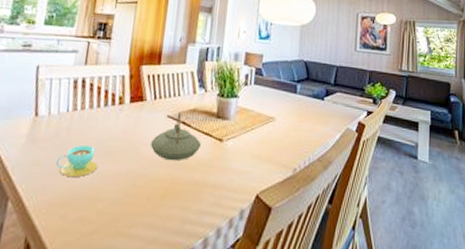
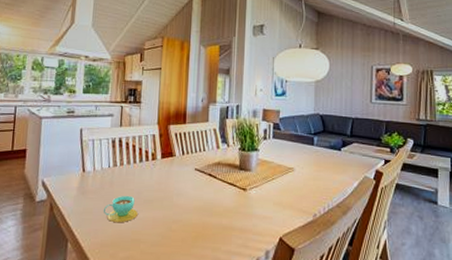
teapot: present [151,112,202,161] -> none [182,165,227,208]

